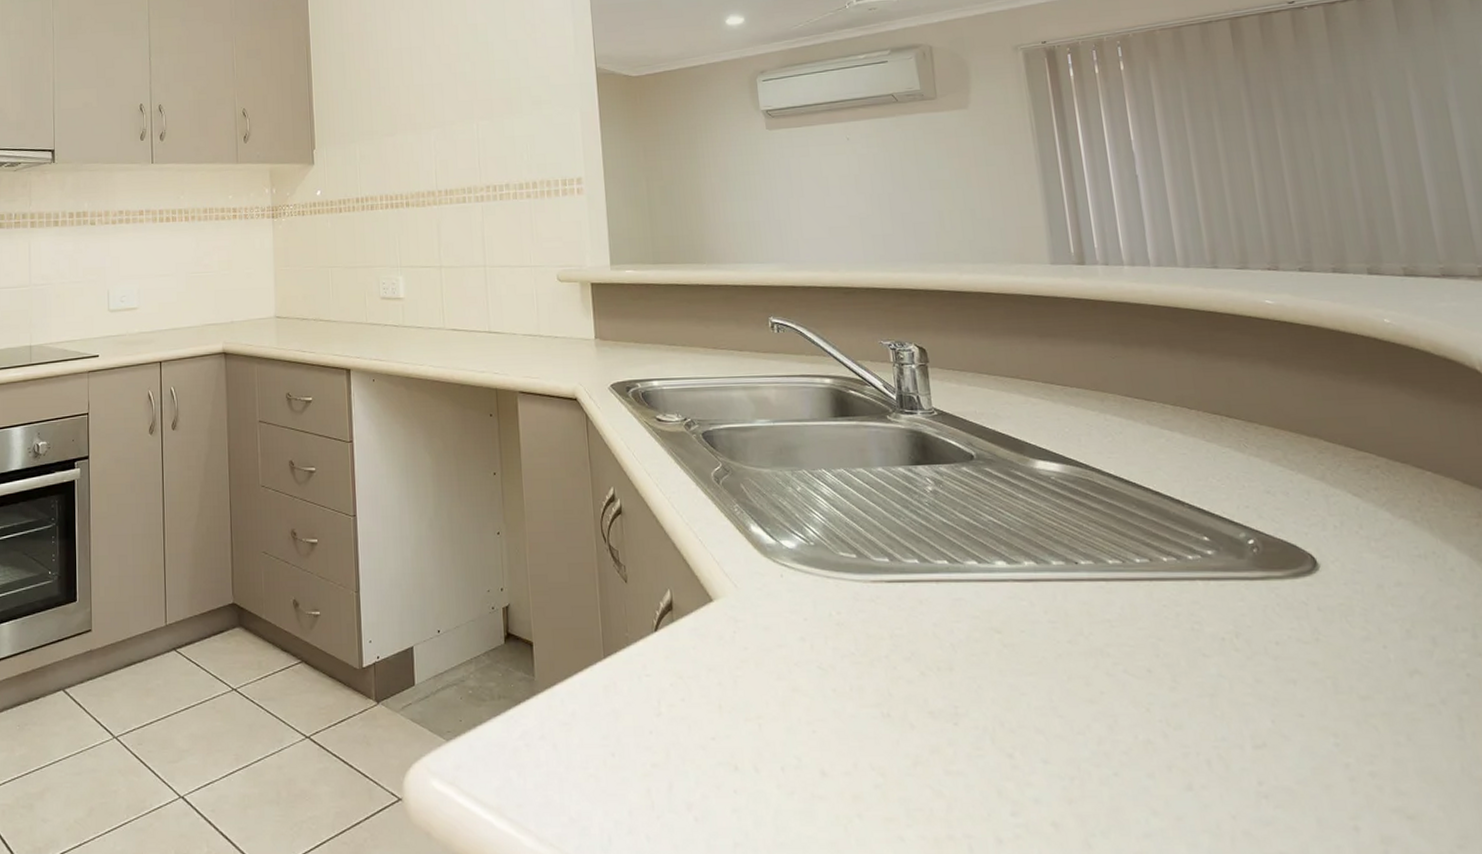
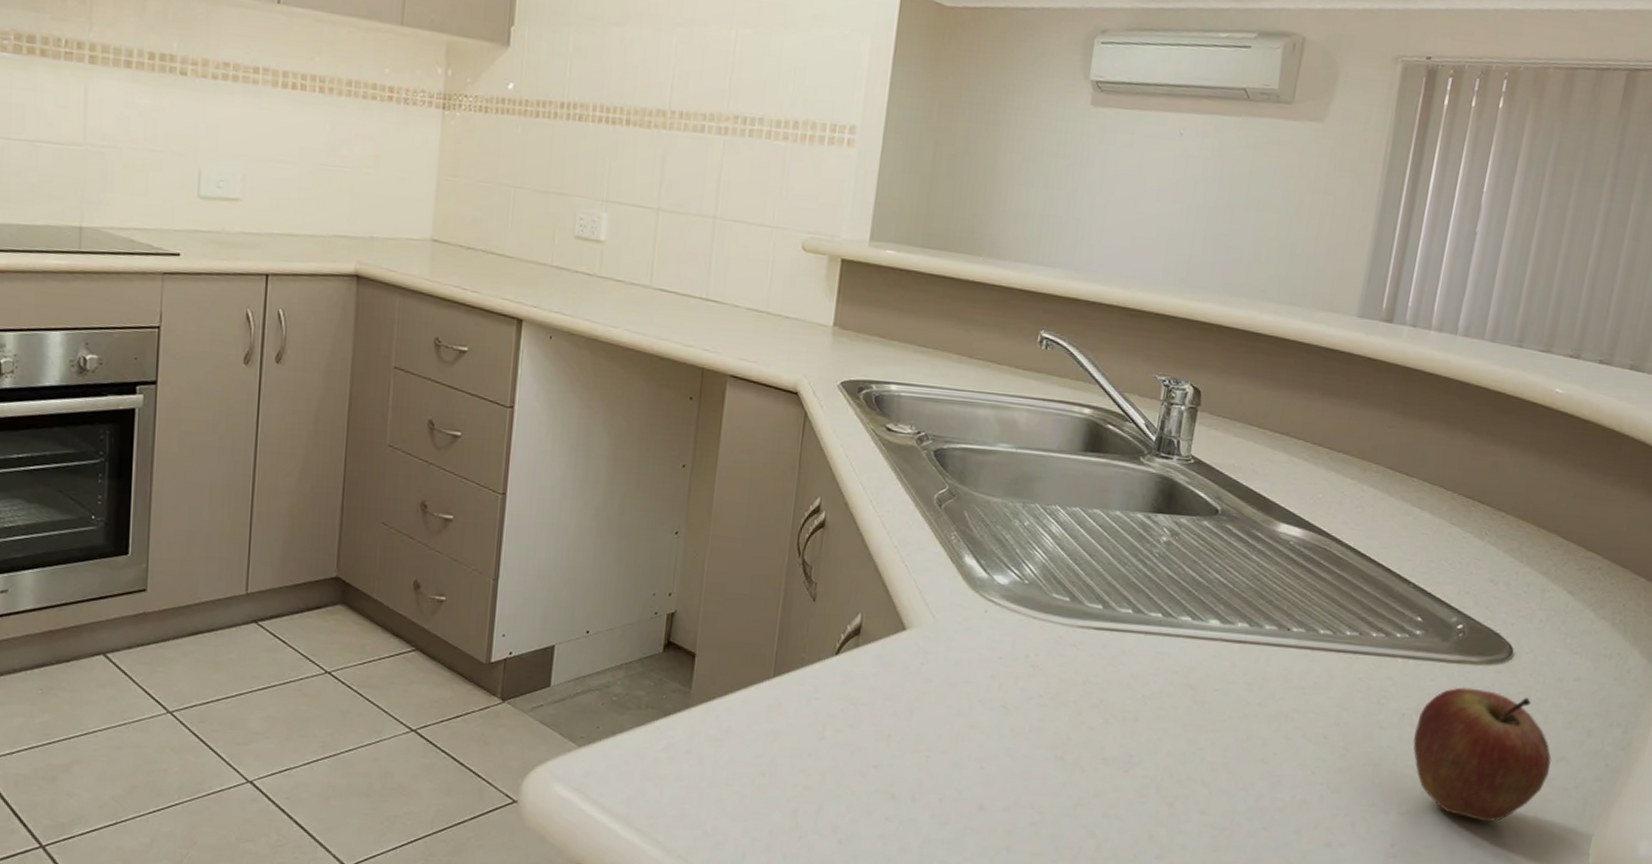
fruit: none [1240,604,1406,750] -> present [1413,687,1552,822]

